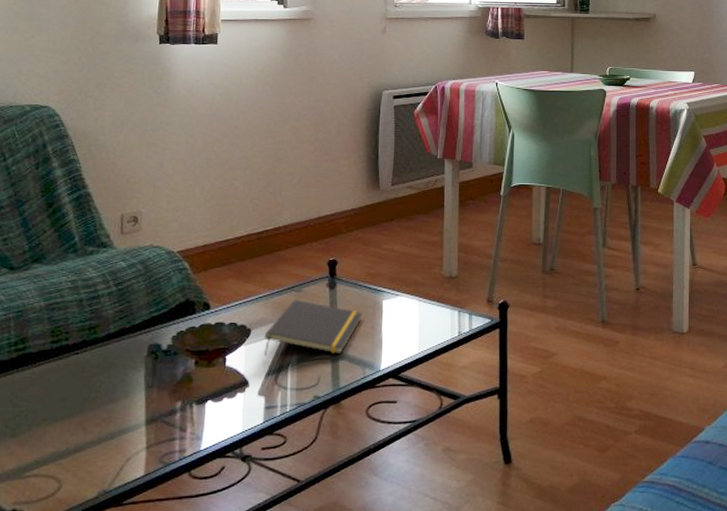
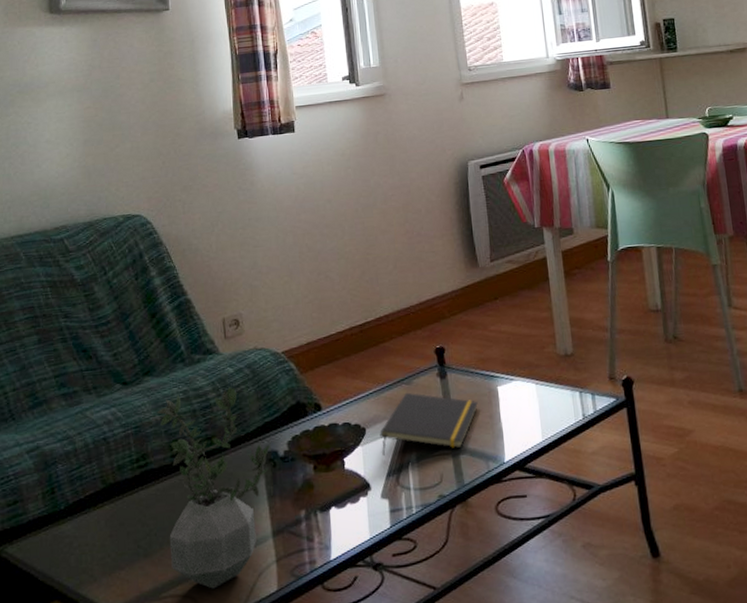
potted plant: none [38,280,154,471] -> present [156,387,270,589]

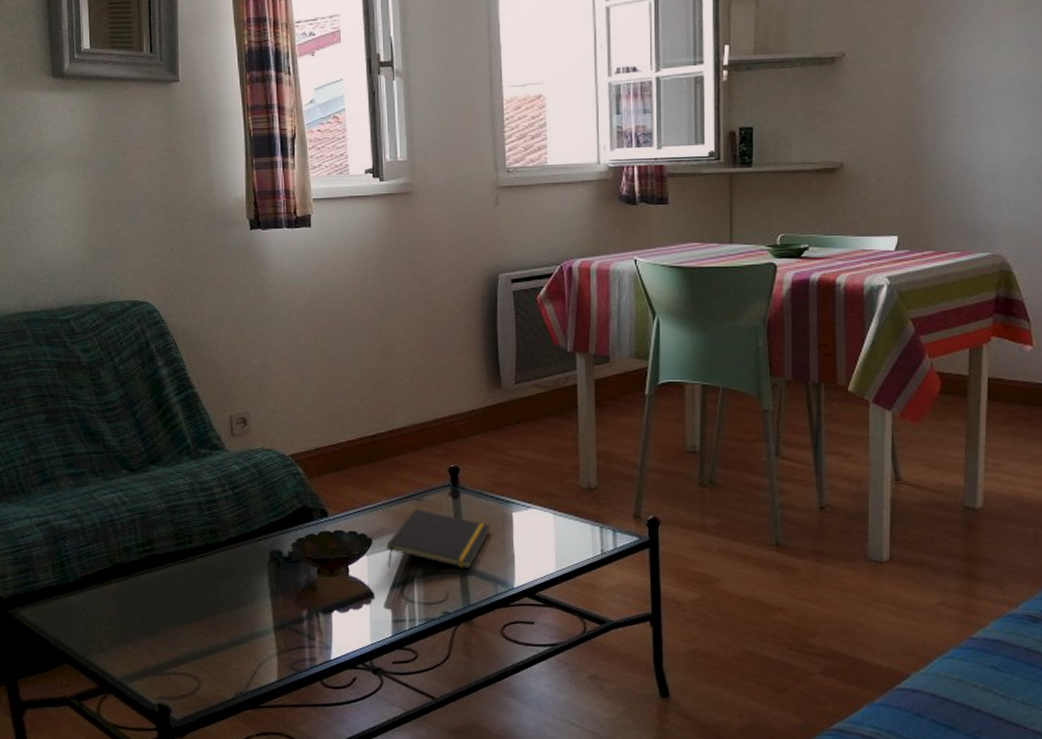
potted plant: present [156,387,270,589] -> none [162,484,274,672]

